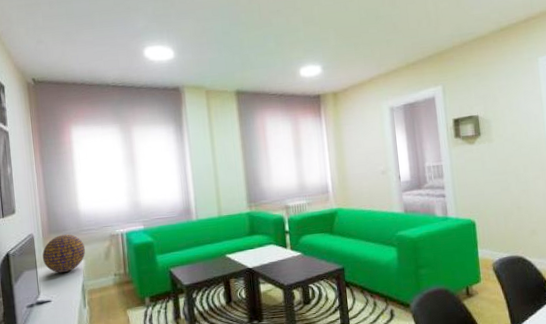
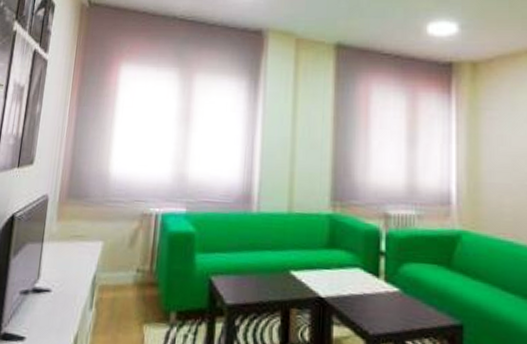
decorative orb: present [42,234,86,273] -> none [52,202,108,254]

